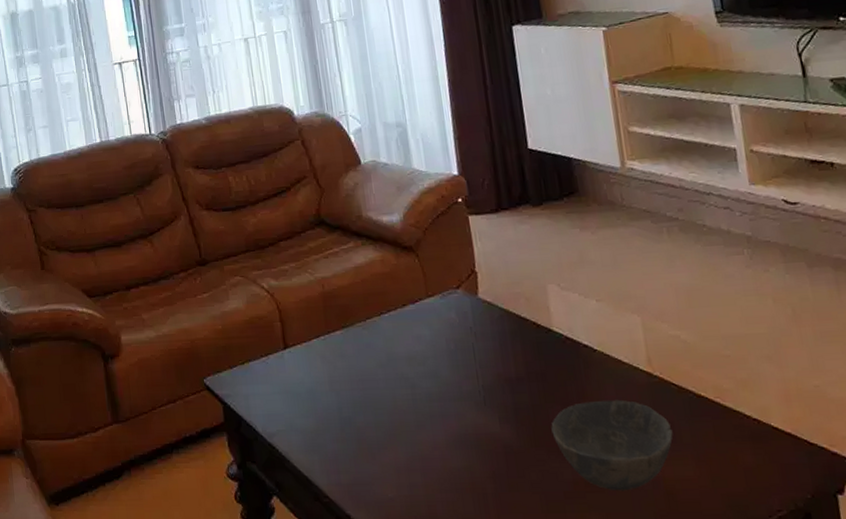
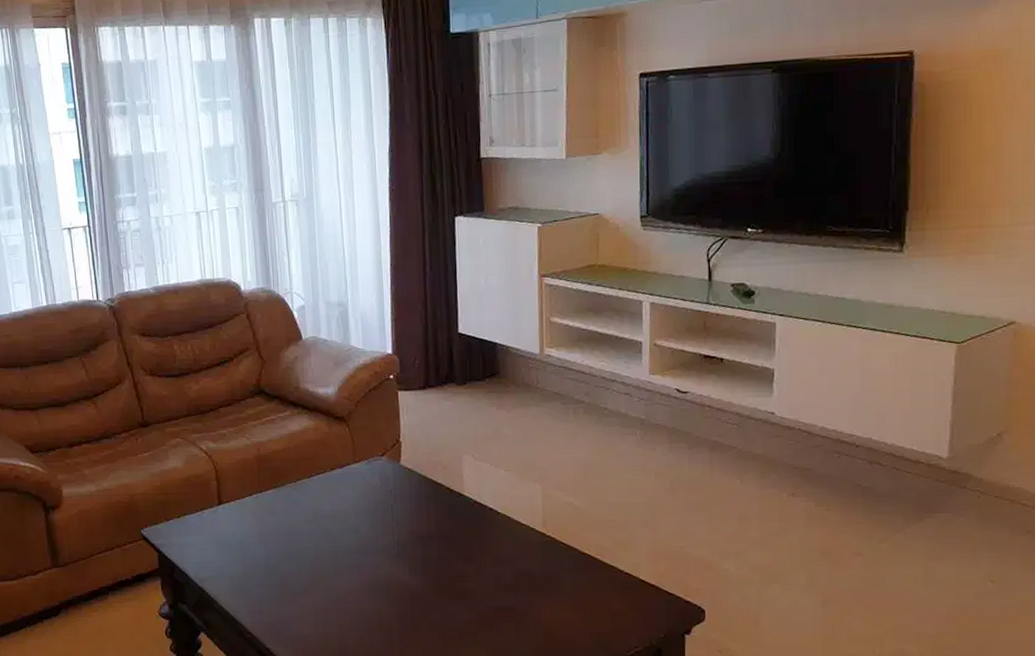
bowl: present [551,399,673,491] -> none [454,555,557,631]

